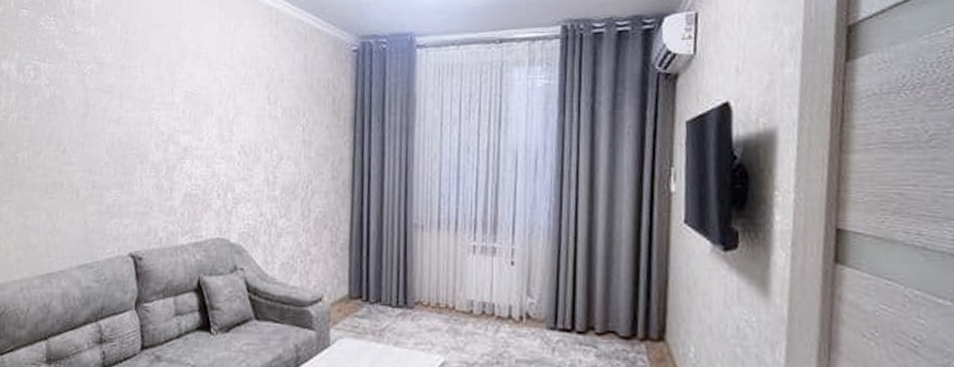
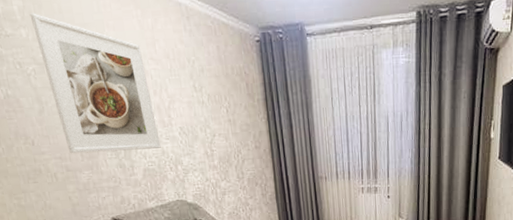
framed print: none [101,11,216,169] -> present [29,13,161,154]

